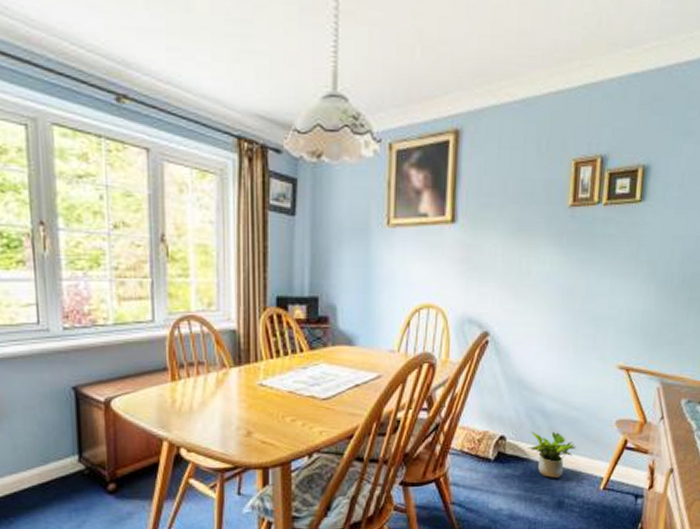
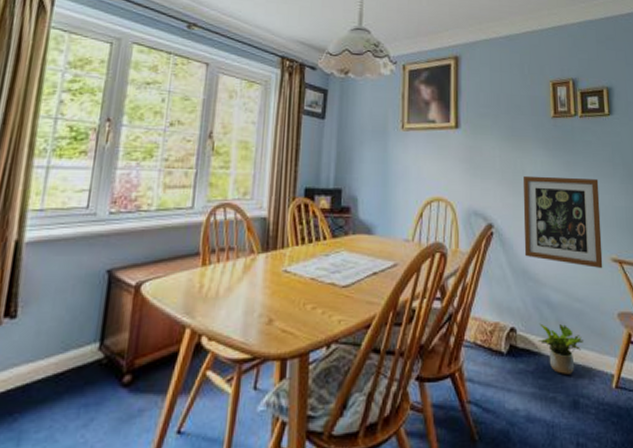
wall art: none [521,277,616,377] -> present [522,175,603,269]

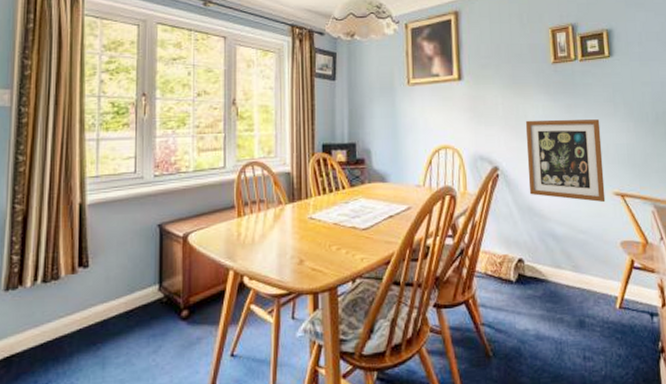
potted plant: present [537,323,583,374] -> none [544,254,588,298]

